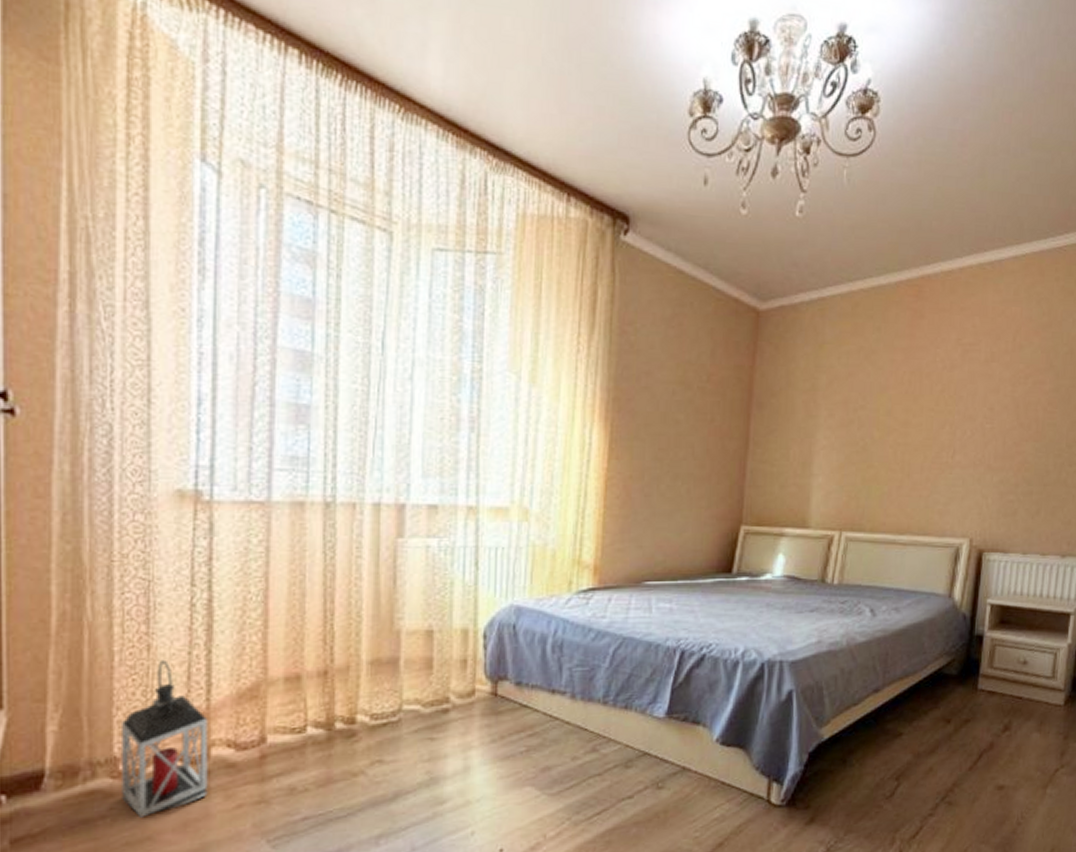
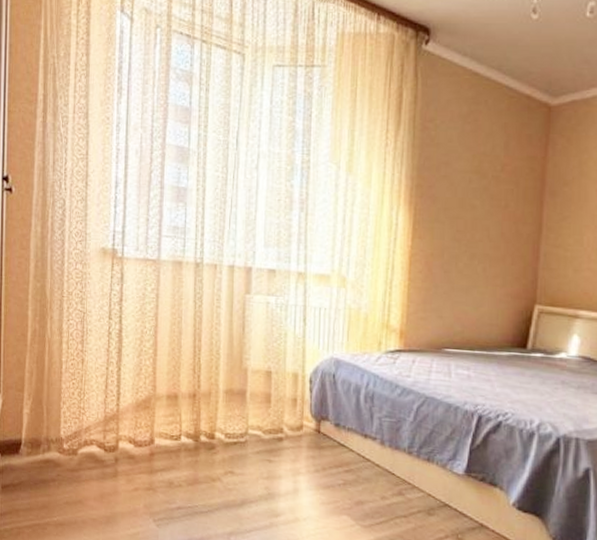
lantern: present [122,659,208,818] -> none [65,371,118,486]

